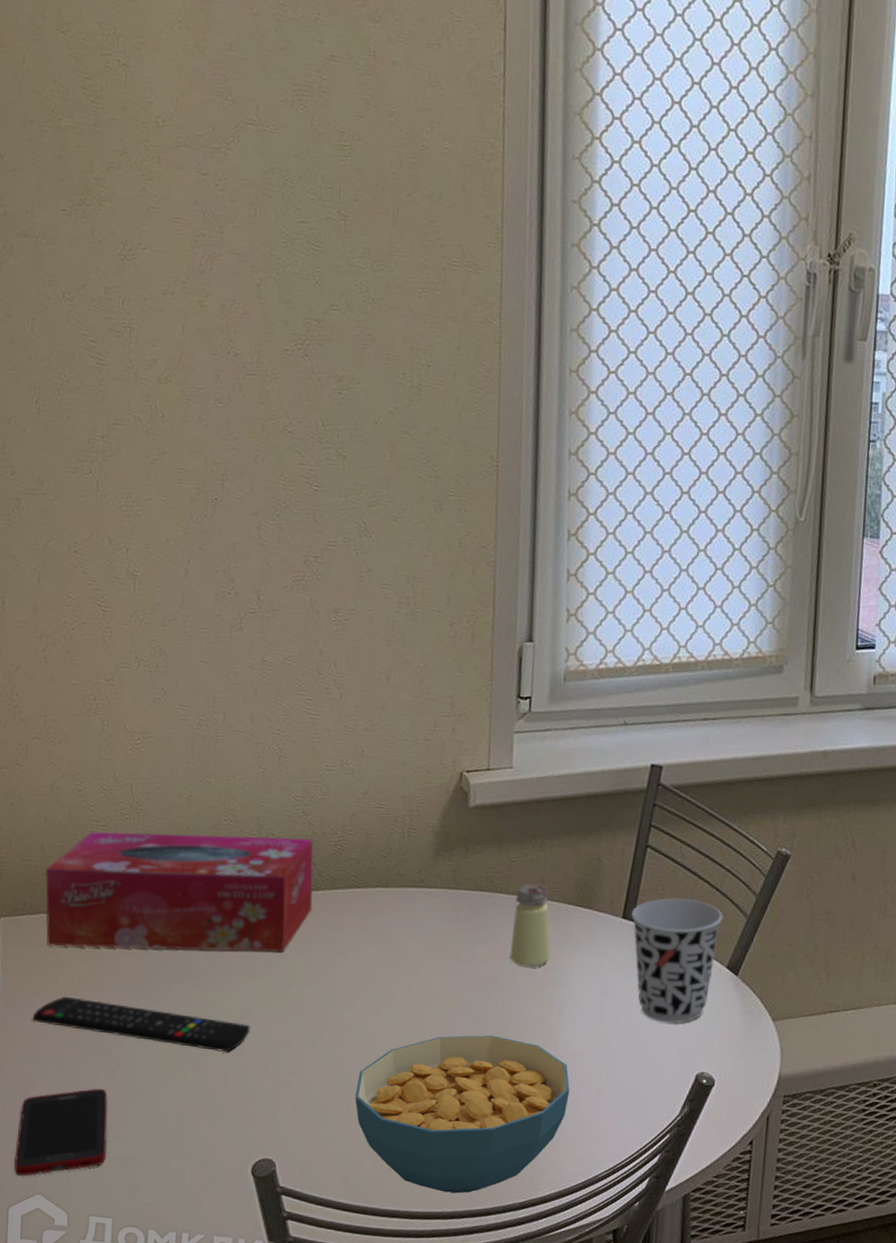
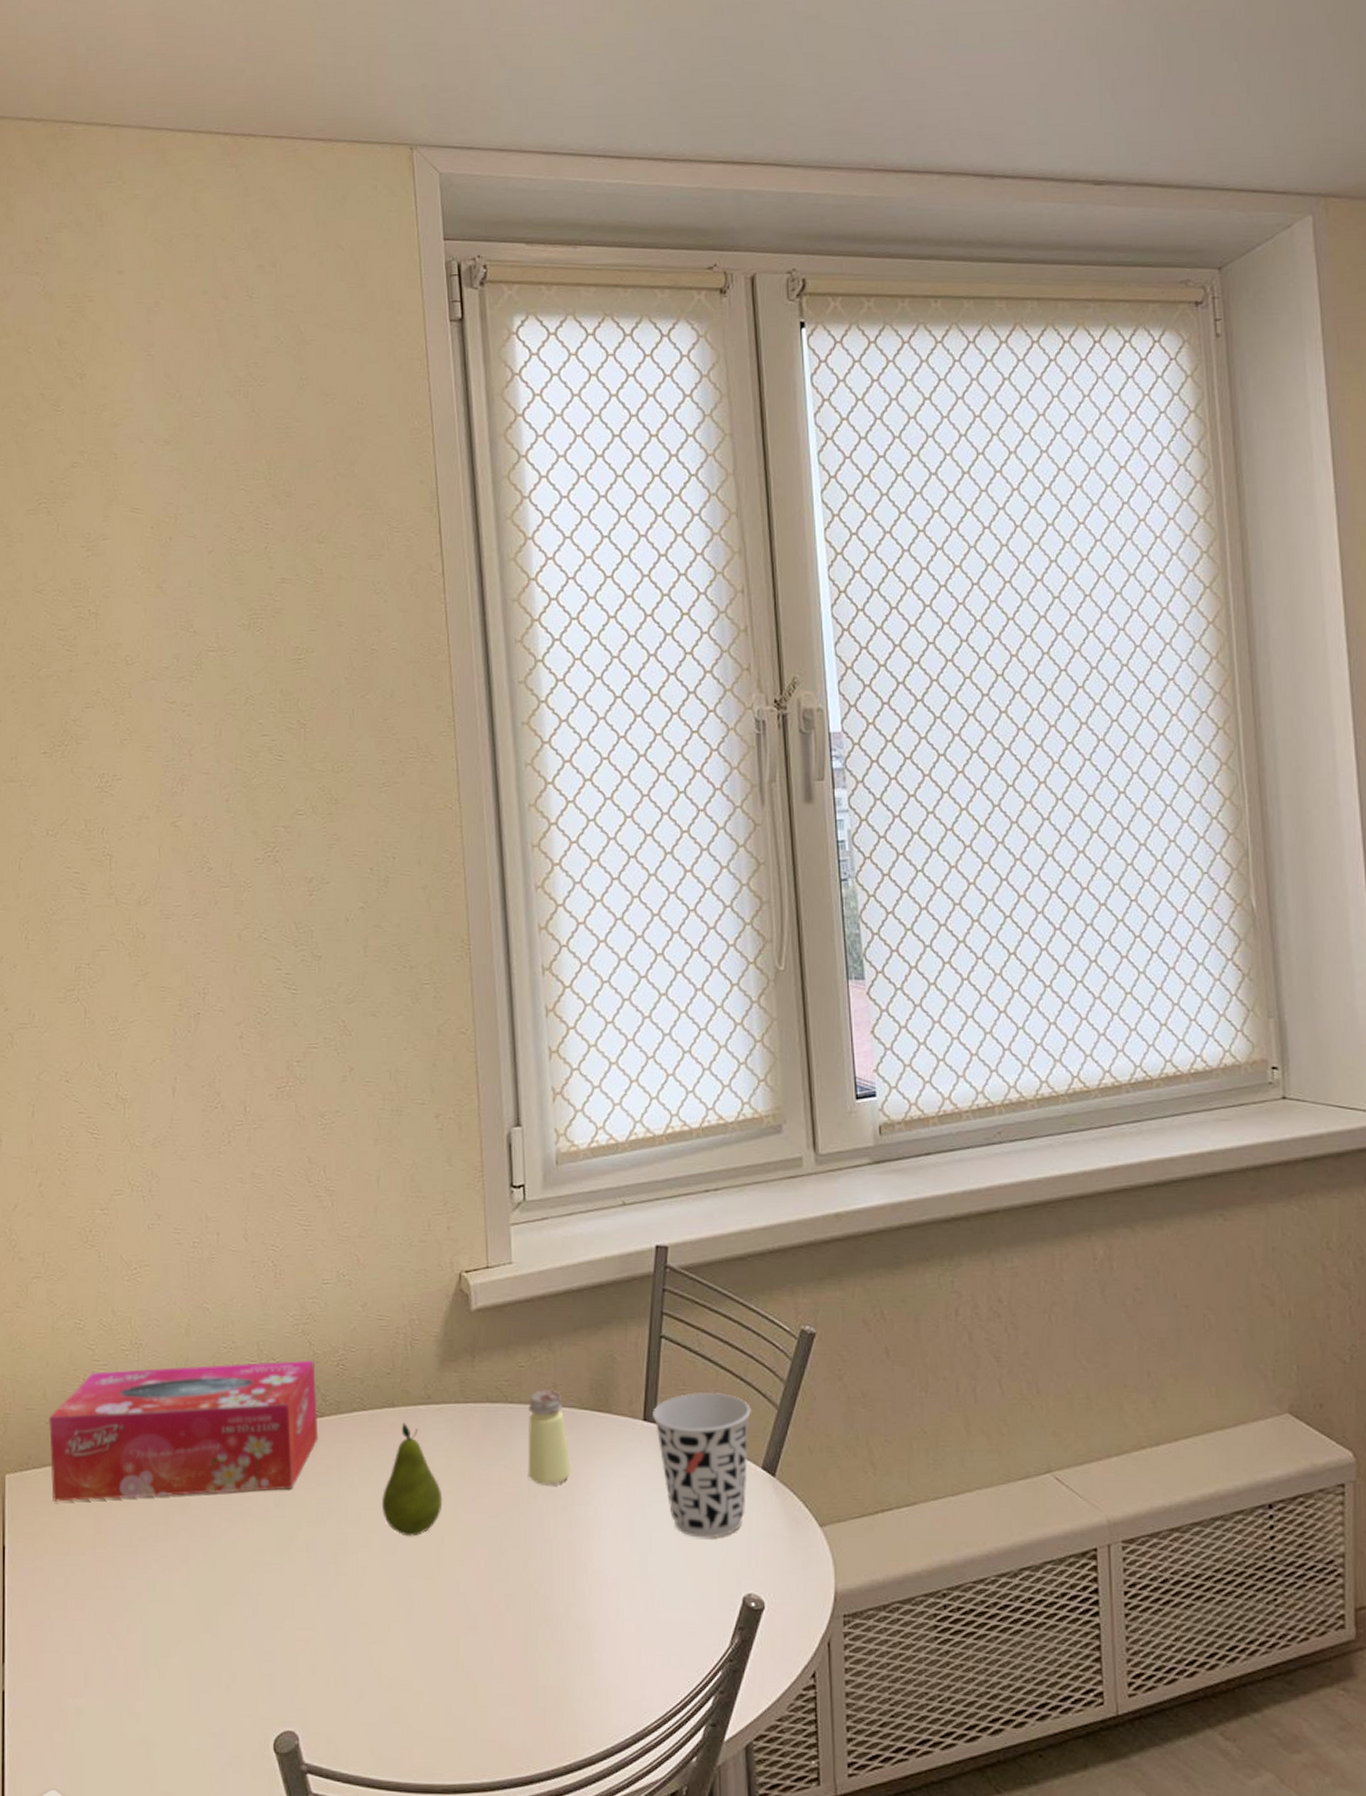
cell phone: present [13,1088,108,1177] -> none [26,1660,122,1770]
remote control: present [32,996,251,1052] -> none [40,1557,263,1608]
cereal bowl: present [355,1035,570,1194] -> none [377,1567,607,1760]
fruit: none [368,902,428,1002] -> present [381,1423,443,1537]

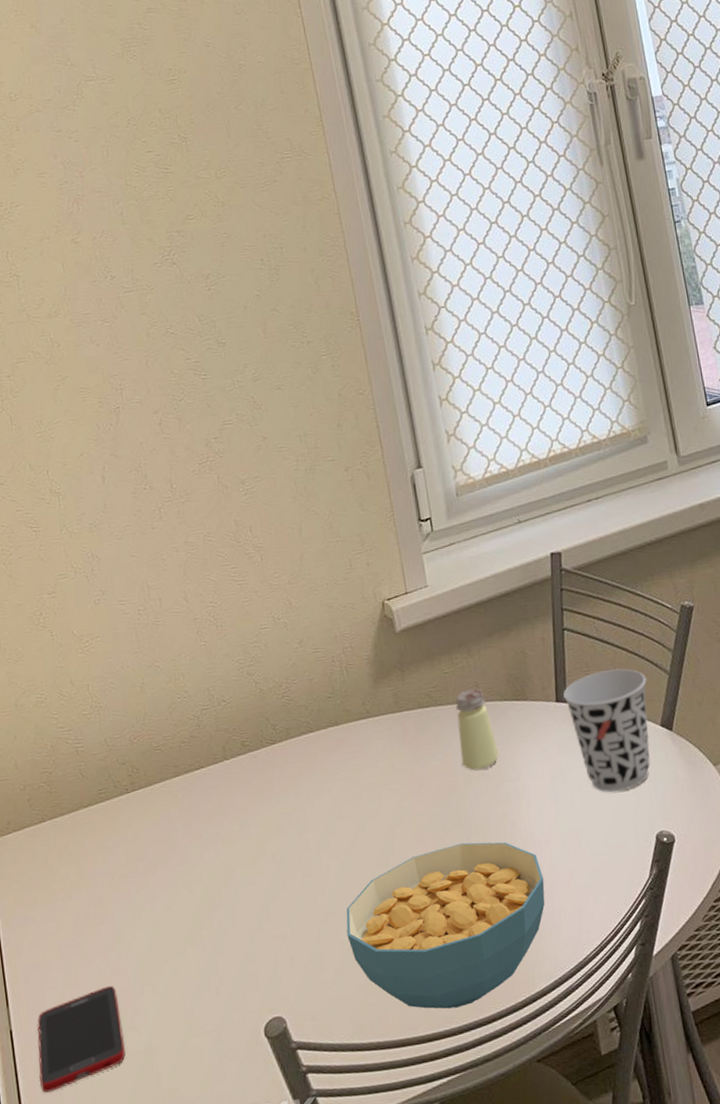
cell phone: none [26,1660,122,1770] -> present [37,985,126,1093]
tissue box: present [48,1360,319,1503] -> none [22,696,273,858]
cereal bowl: none [377,1567,607,1760] -> present [346,842,545,1009]
fruit: present [381,1423,443,1537] -> none [336,737,390,834]

